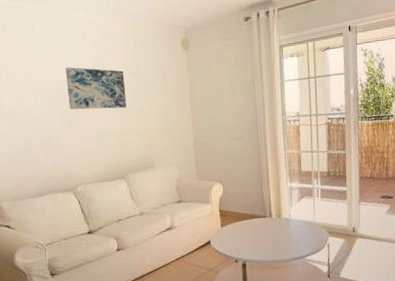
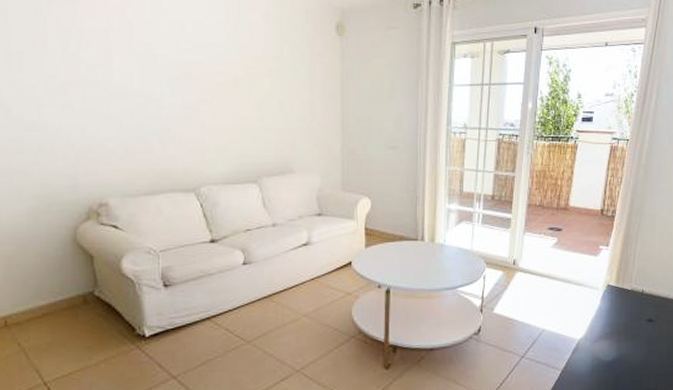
wall art: present [65,67,127,110] -> none [192,43,265,100]

